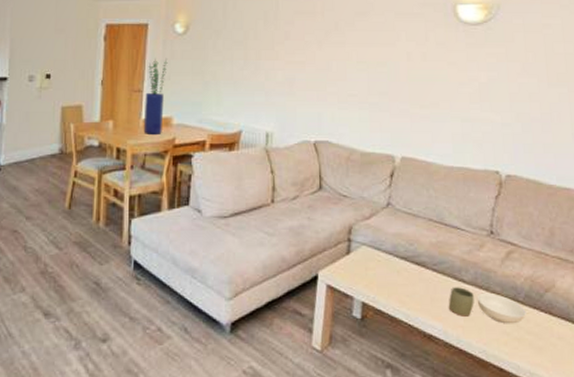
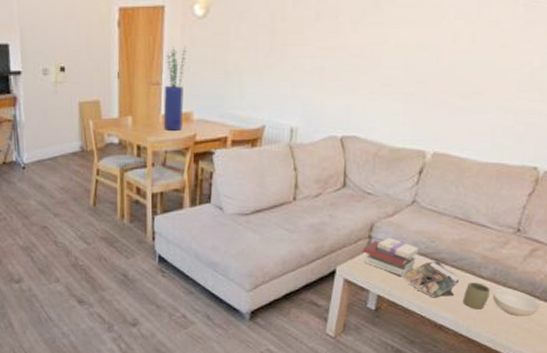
books: none [343,240,399,283] -> present [362,237,419,277]
magazine: none [387,265,443,305] -> present [404,262,460,298]

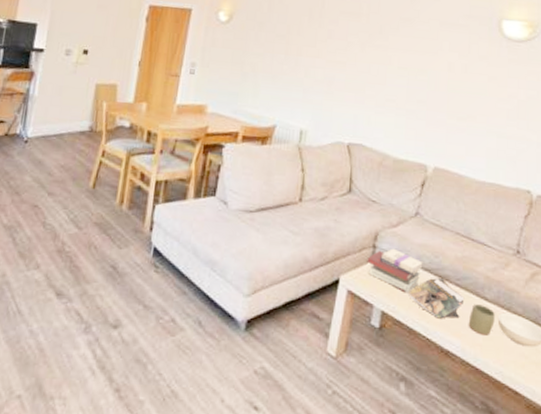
vase: present [163,46,187,131] -> none [176,44,208,121]

